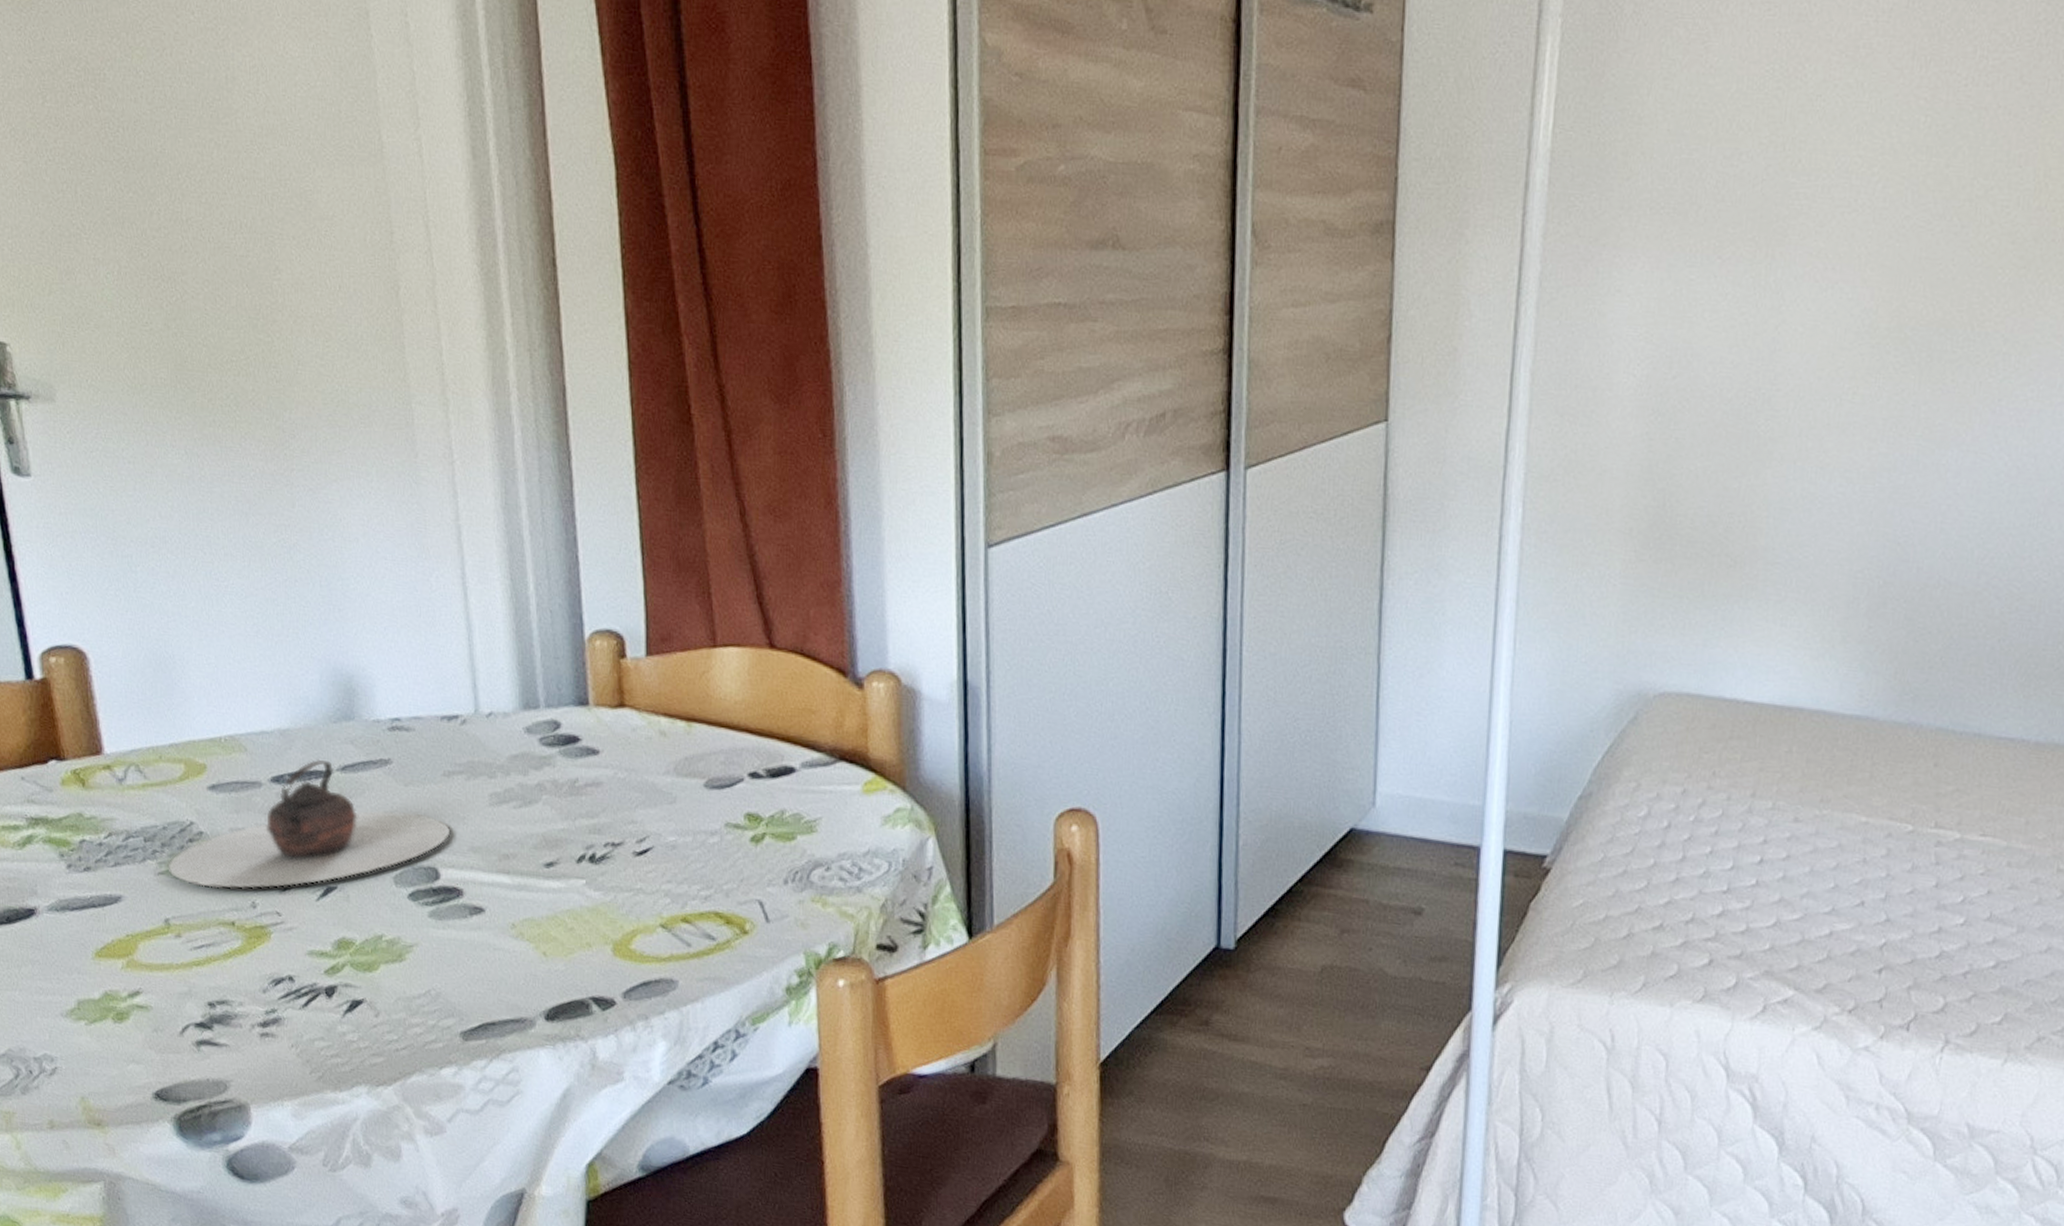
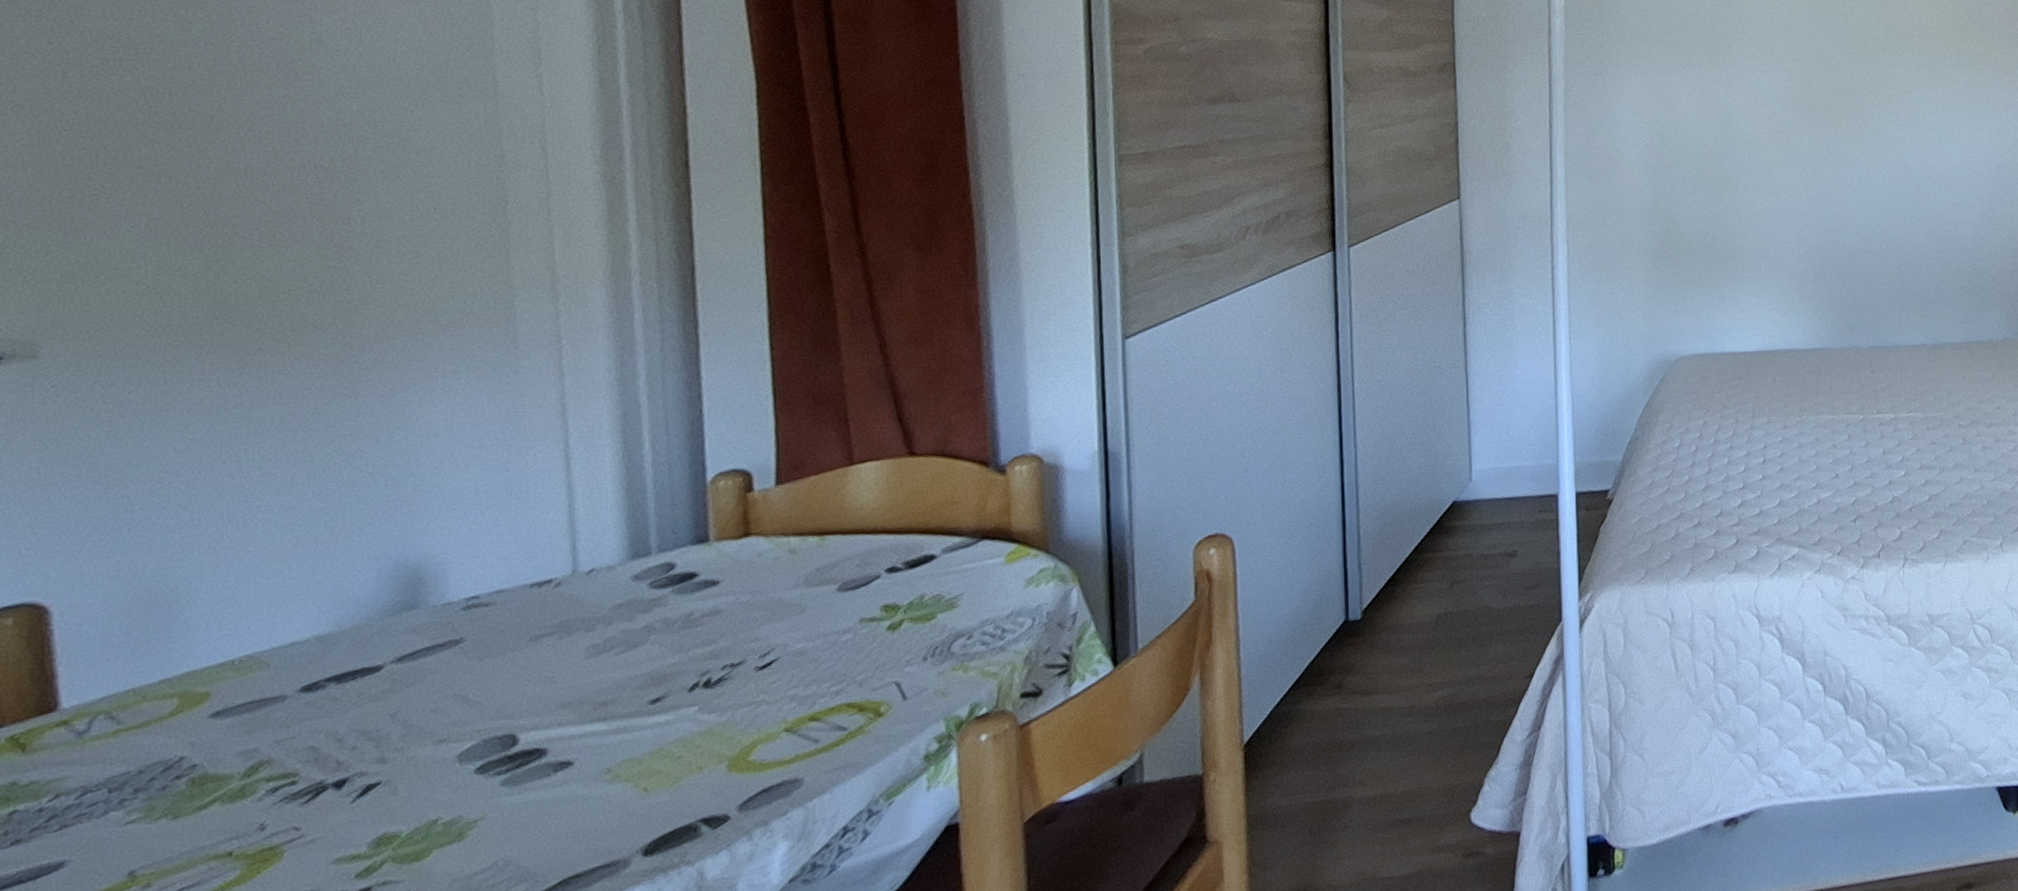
teapot: present [167,758,451,889] -> none [140,656,535,825]

